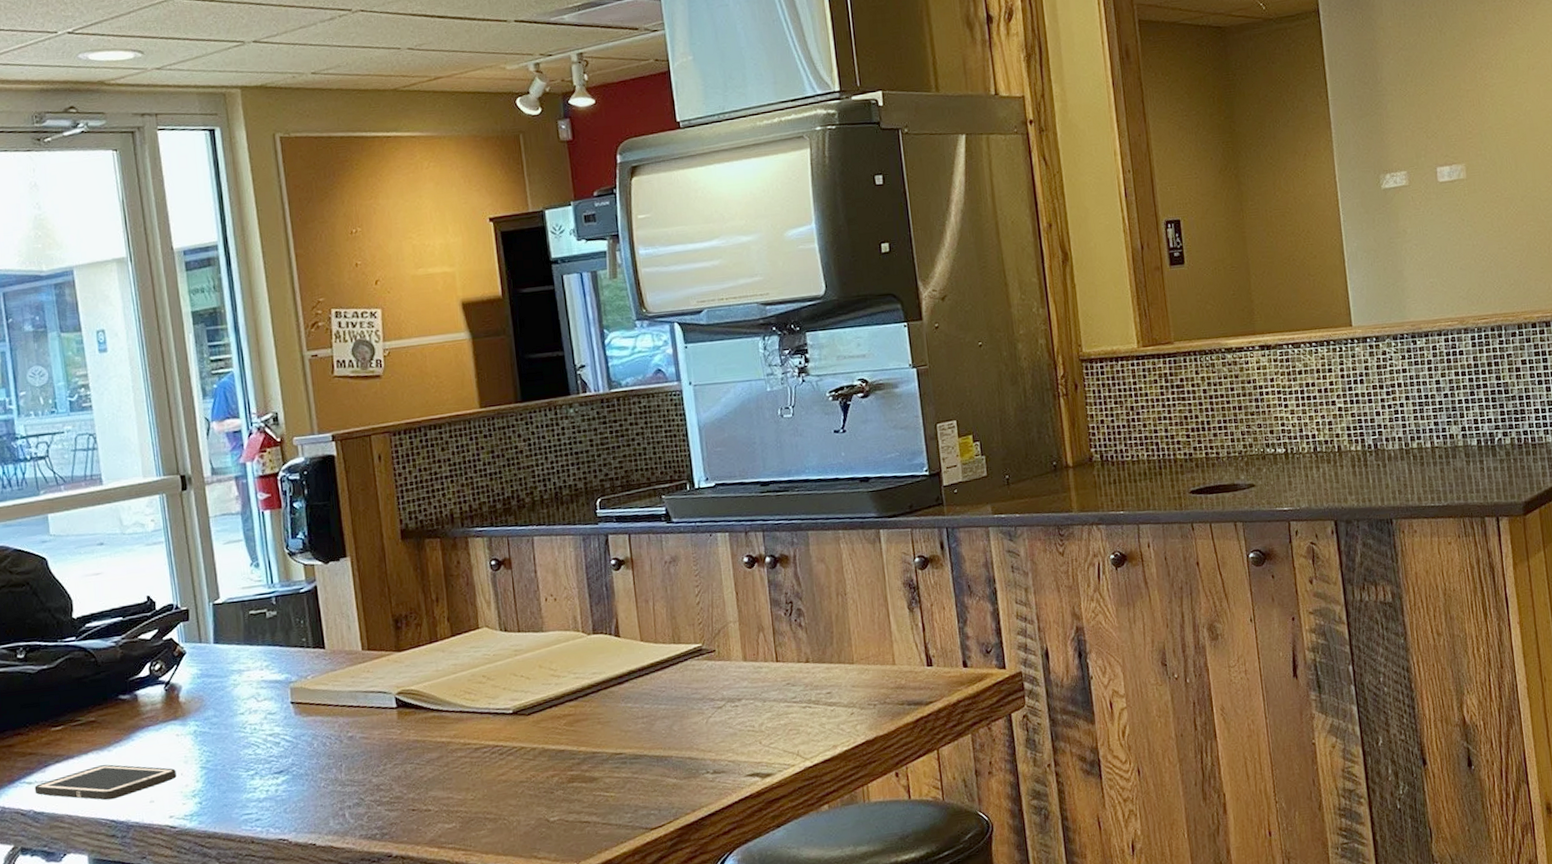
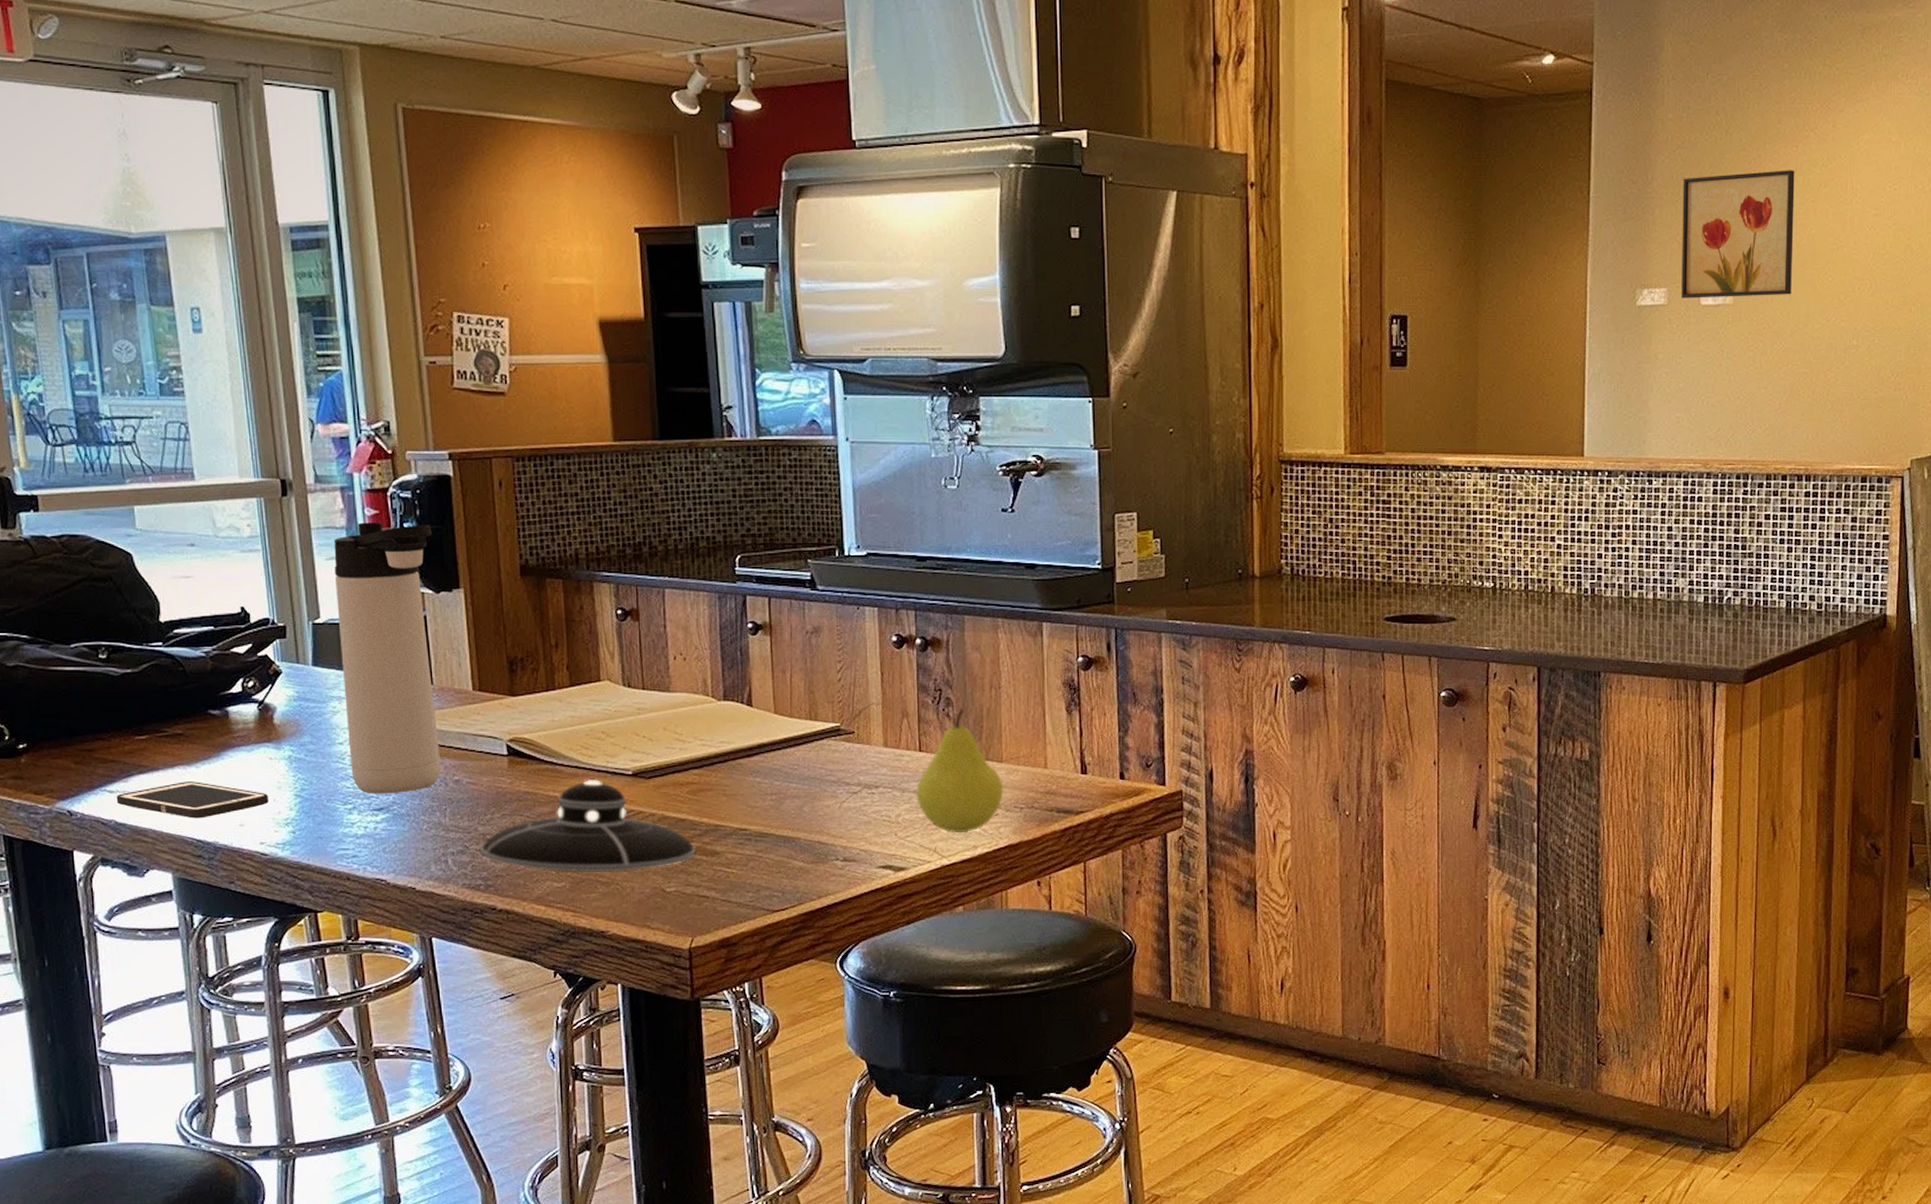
thermos bottle: none [230,502,336,758] -> present [334,522,441,794]
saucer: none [374,721,575,814] -> present [479,778,695,874]
fruit: none [775,617,857,736] -> present [915,709,1004,834]
wall art: none [1408,58,1517,178] -> present [1681,170,1795,298]

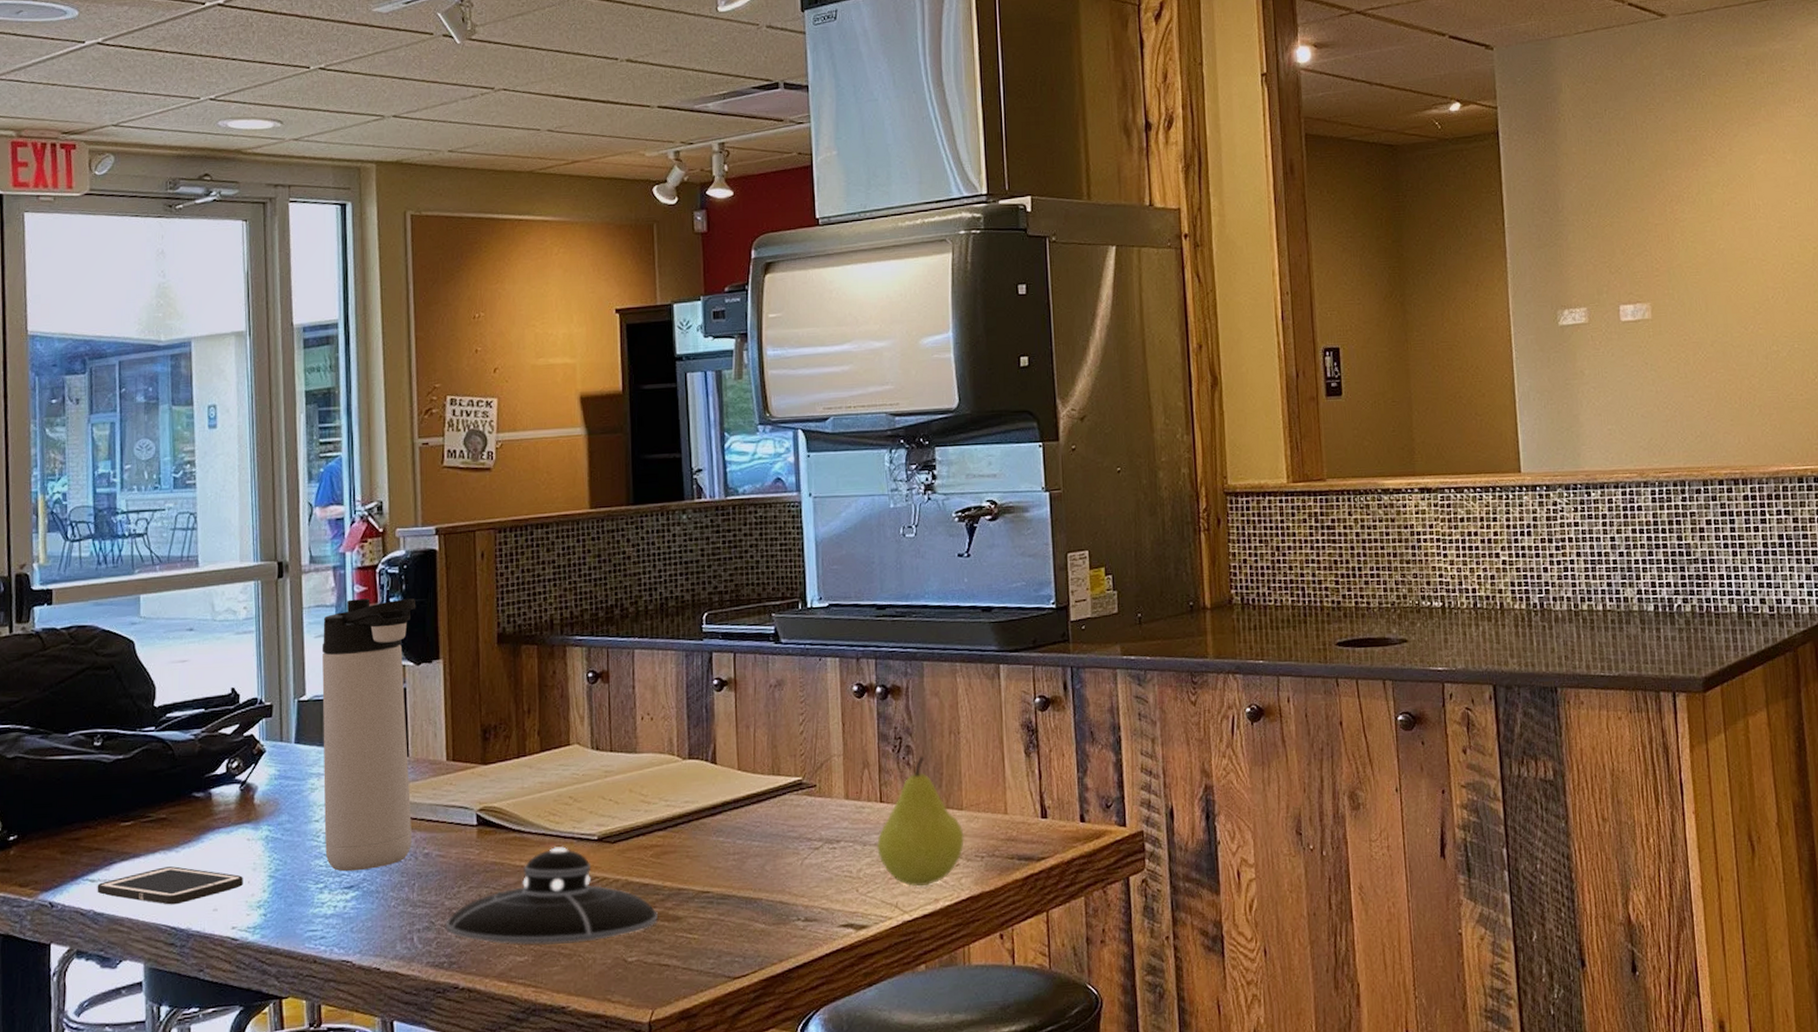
wall art: present [1681,170,1795,298] -> none [1592,191,1708,316]

